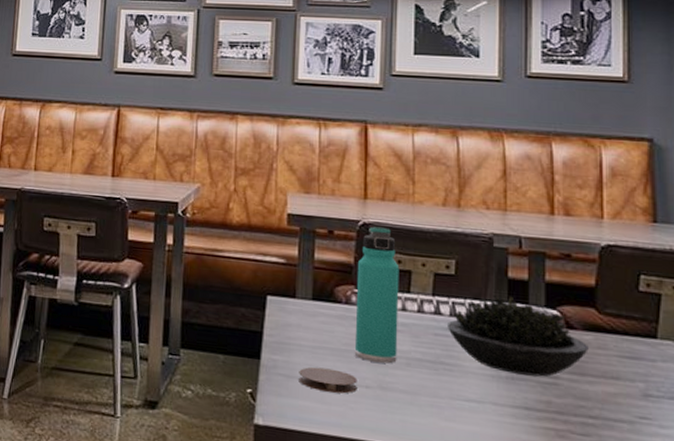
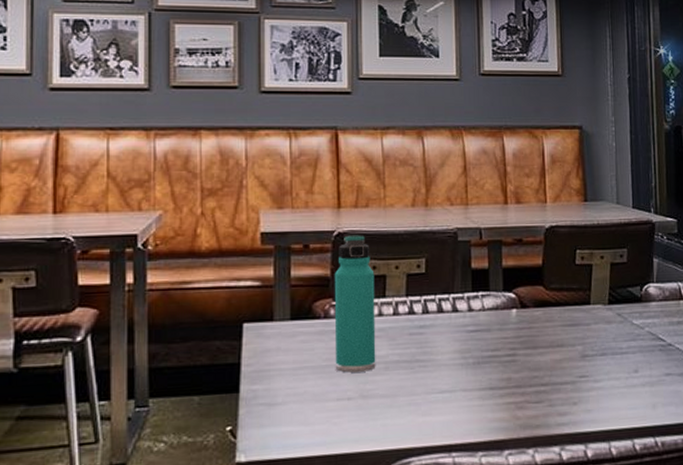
coaster: present [298,367,357,394] -> none [280,387,339,413]
succulent plant: present [446,296,589,377] -> none [420,286,539,359]

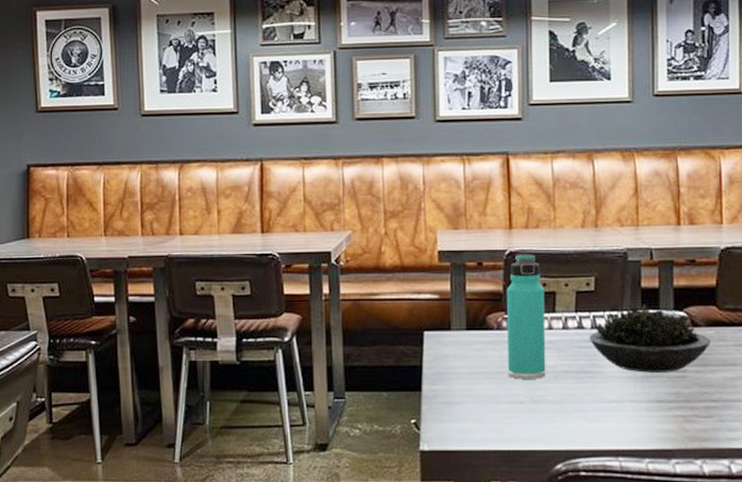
succulent plant: none [420,286,539,359] -> present [588,304,711,373]

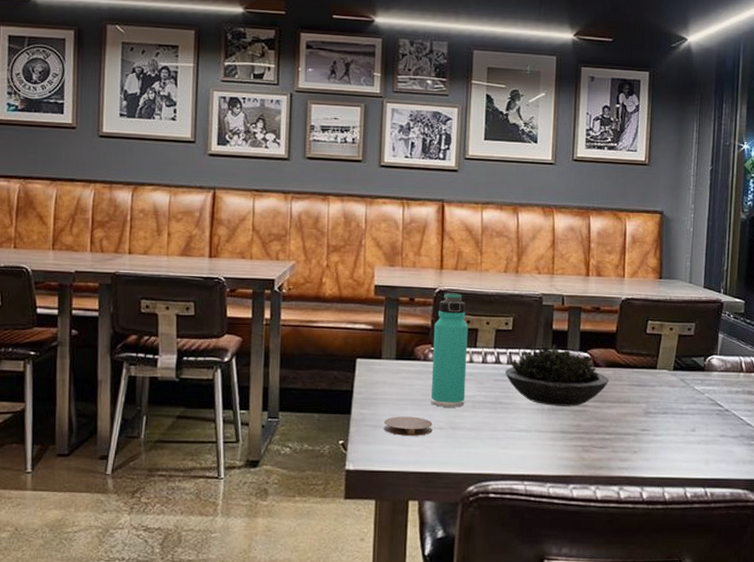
coaster: none [458,391,512,412] -> present [384,416,433,436]

